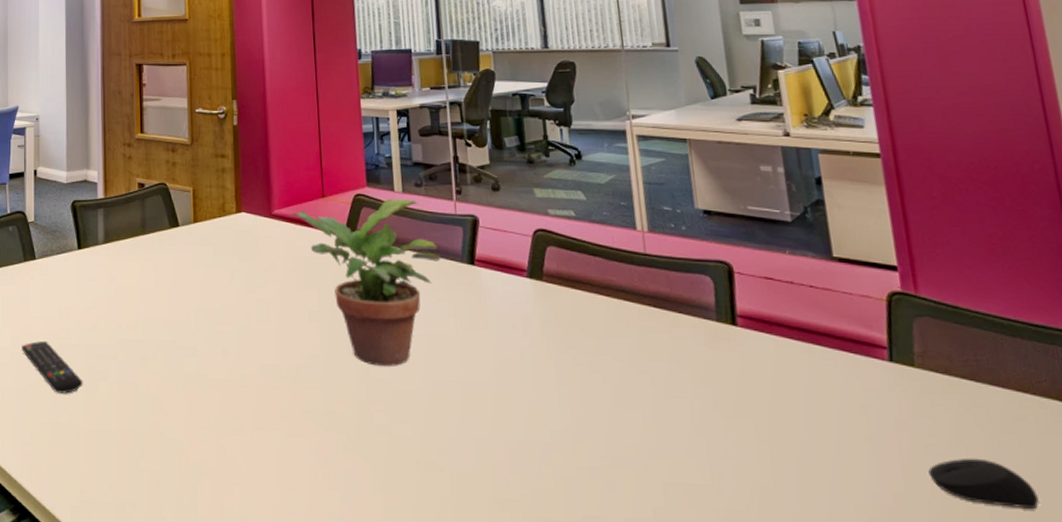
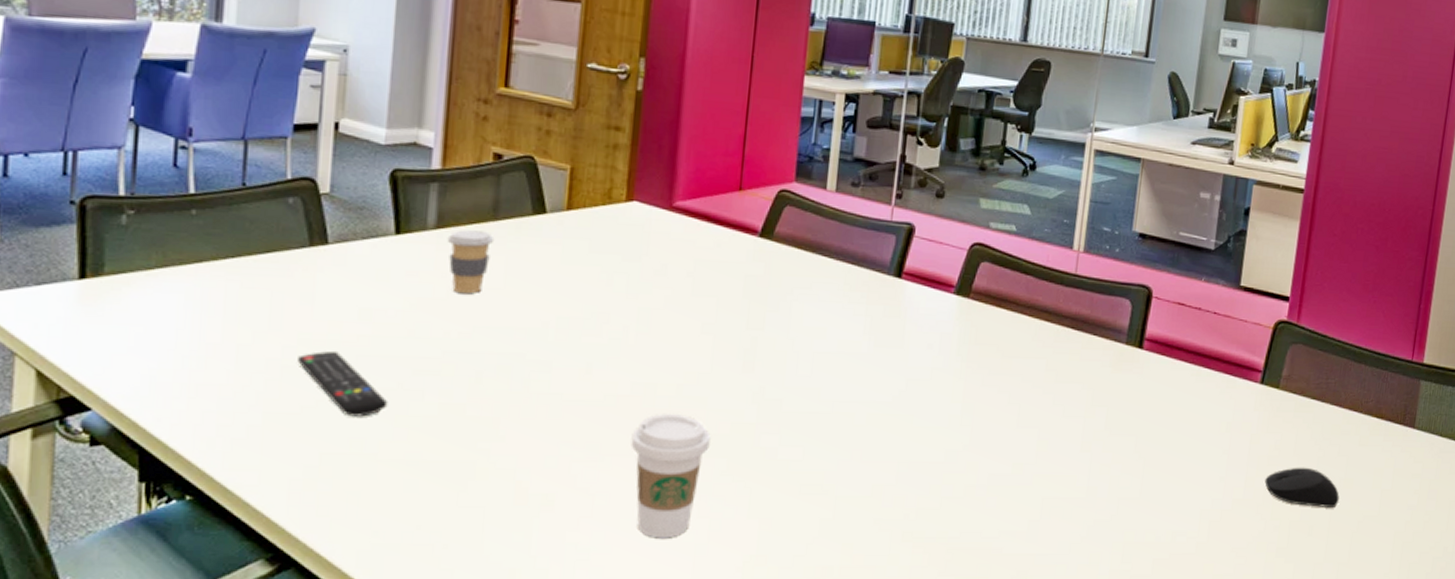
coffee cup: none [112,243,145,294] -> present [447,230,495,294]
coffee cup: none [265,391,331,508] -> present [631,413,711,538]
potted plant: present [290,198,441,366] -> none [695,197,867,385]

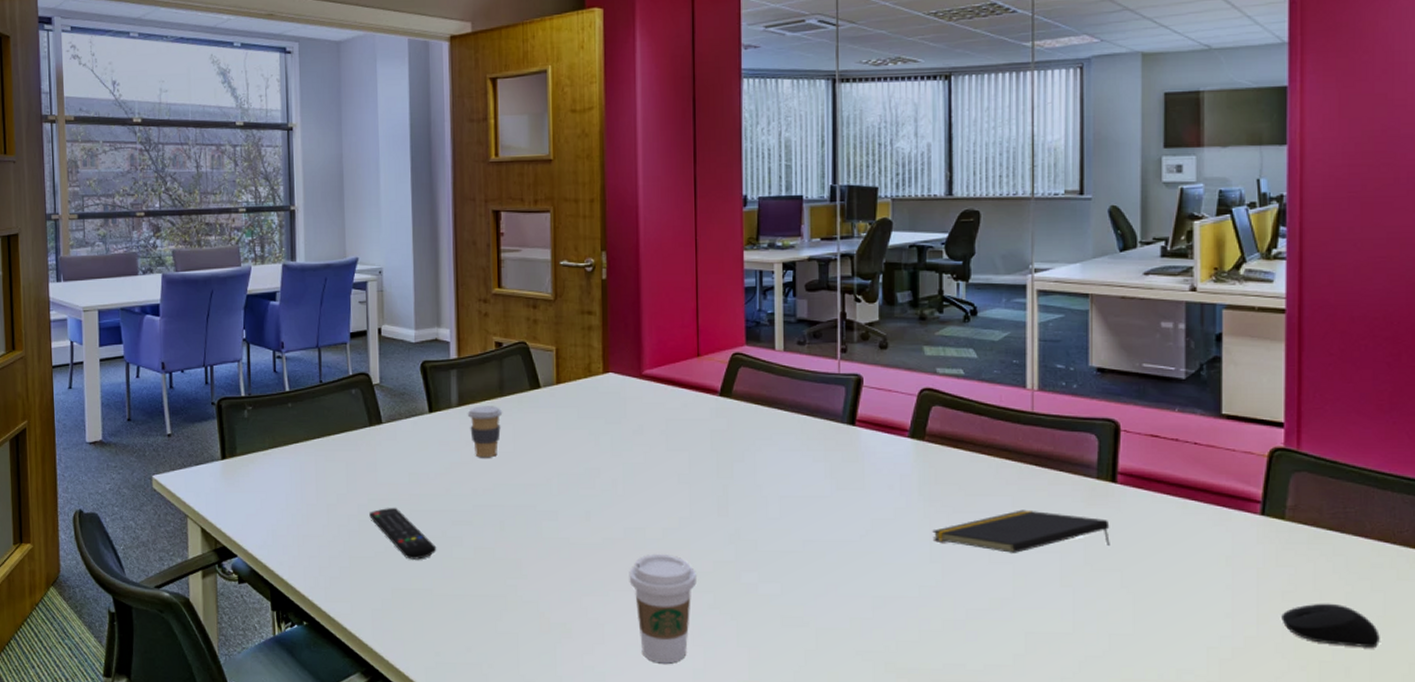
notepad: none [966,373,1132,417] -> present [932,509,1110,553]

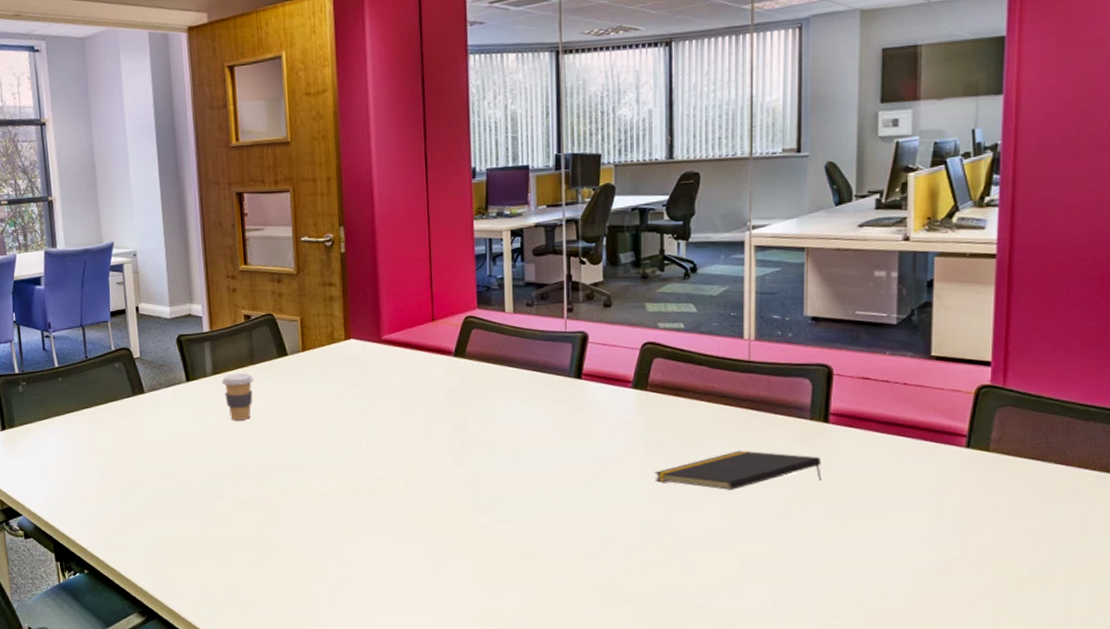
remote control: present [369,507,437,560] -> none [137,467,200,513]
coffee cup: present [629,553,697,664] -> none [375,500,437,597]
computer mouse: present [1281,603,1380,647] -> none [983,526,1076,564]

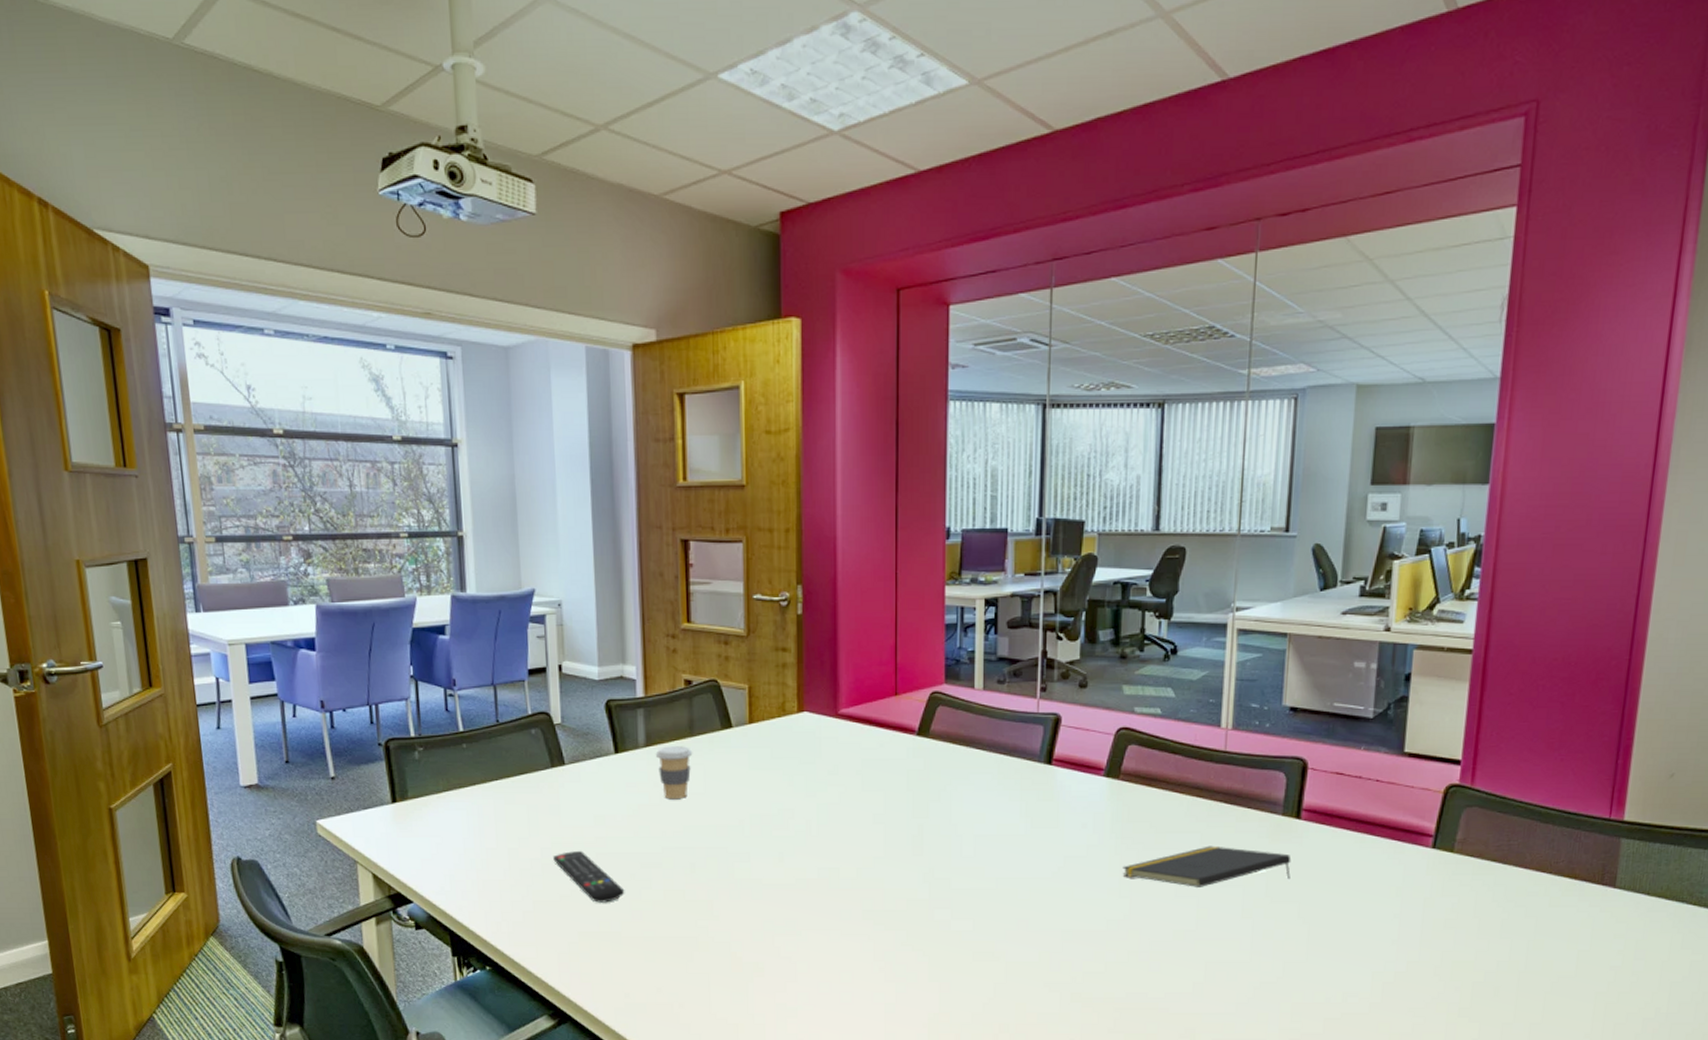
remote control: none [137,467,200,513] -> present [553,850,625,903]

